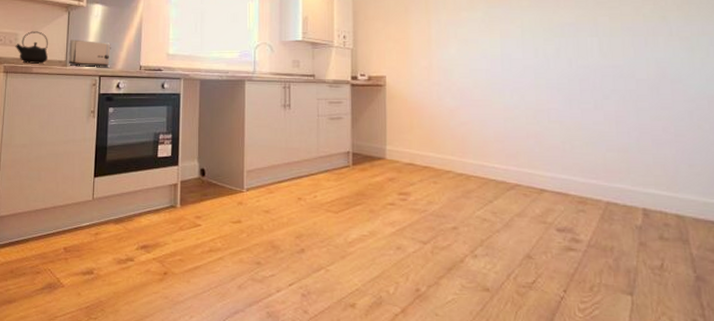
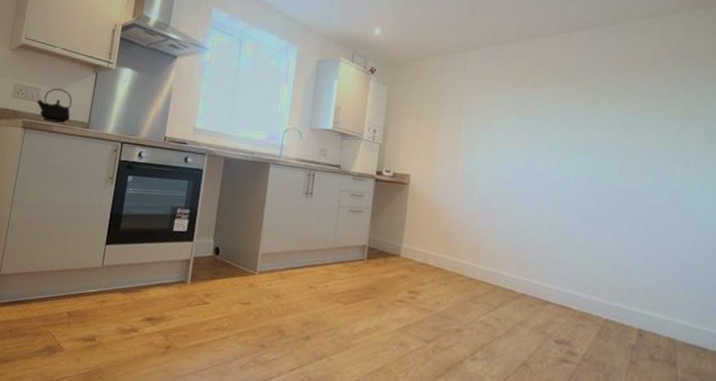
toaster: present [68,40,111,68] -> none [90,102,137,135]

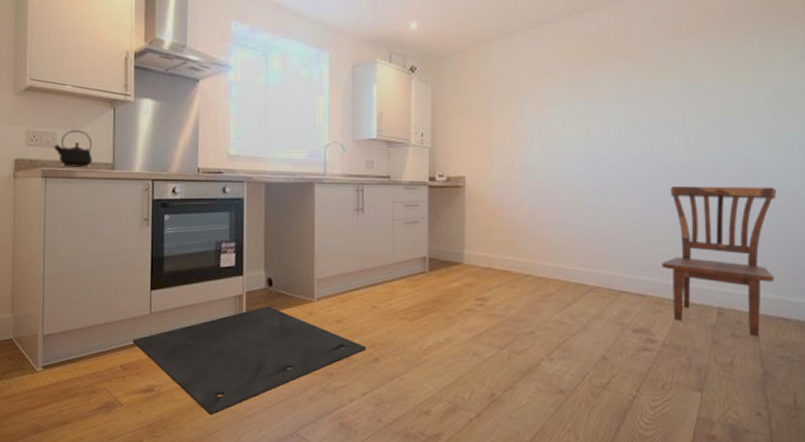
door mat: none [81,273,300,371] -> present [132,306,367,415]
dining chair: none [588,208,702,362] -> present [662,186,776,336]

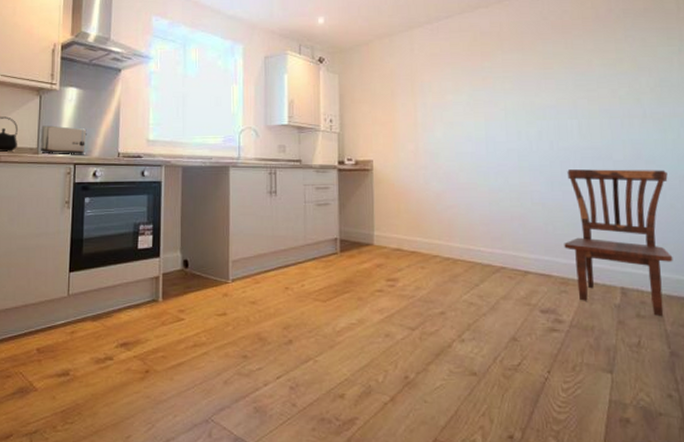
toaster: none [115,139,164,171] -> present [40,125,87,155]
door mat: present [132,306,367,415] -> none [49,288,281,400]

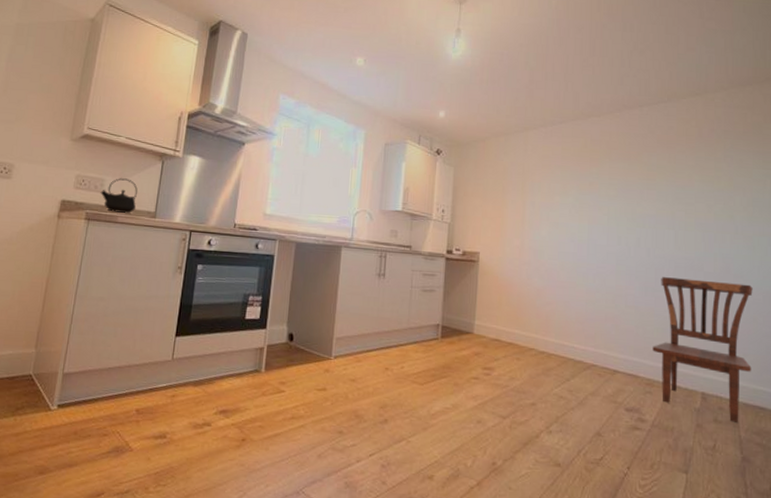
toaster: present [40,125,87,155] -> none [157,190,206,223]

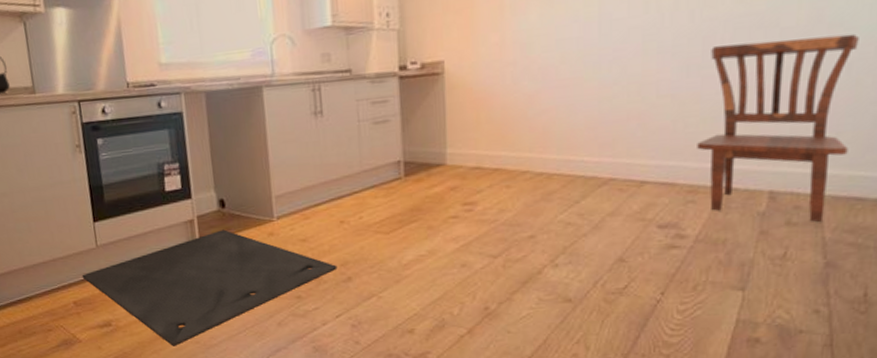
door mat: none [151,360,378,467] -> present [82,229,338,346]

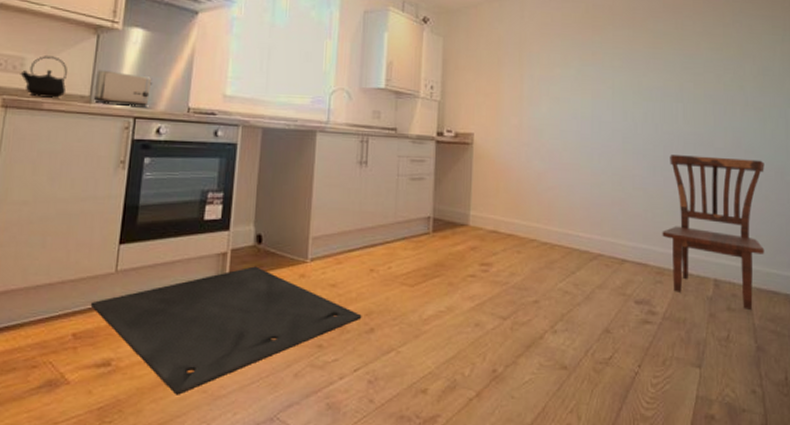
toaster: none [33,57,88,93] -> present [93,70,152,108]

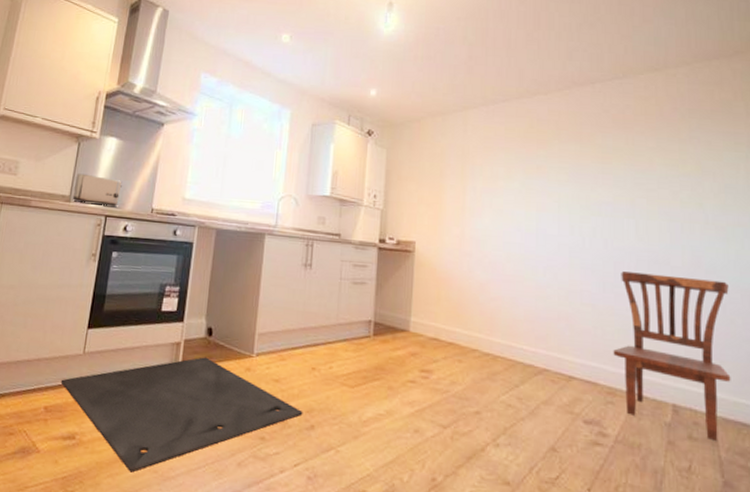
kettle: present [20,56,67,98] -> none [14,160,53,197]

